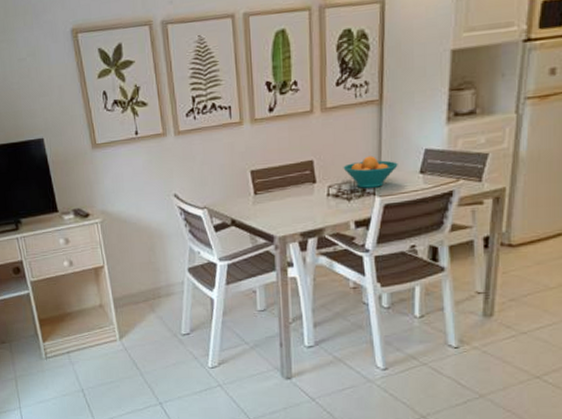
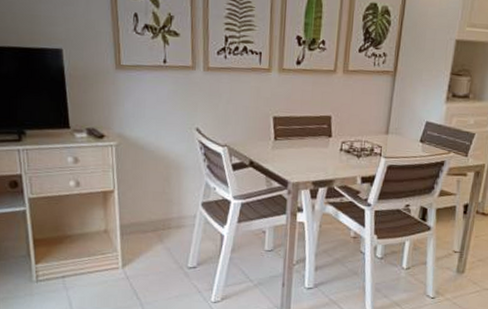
fruit bowl: present [343,156,398,188] -> none [356,120,403,149]

